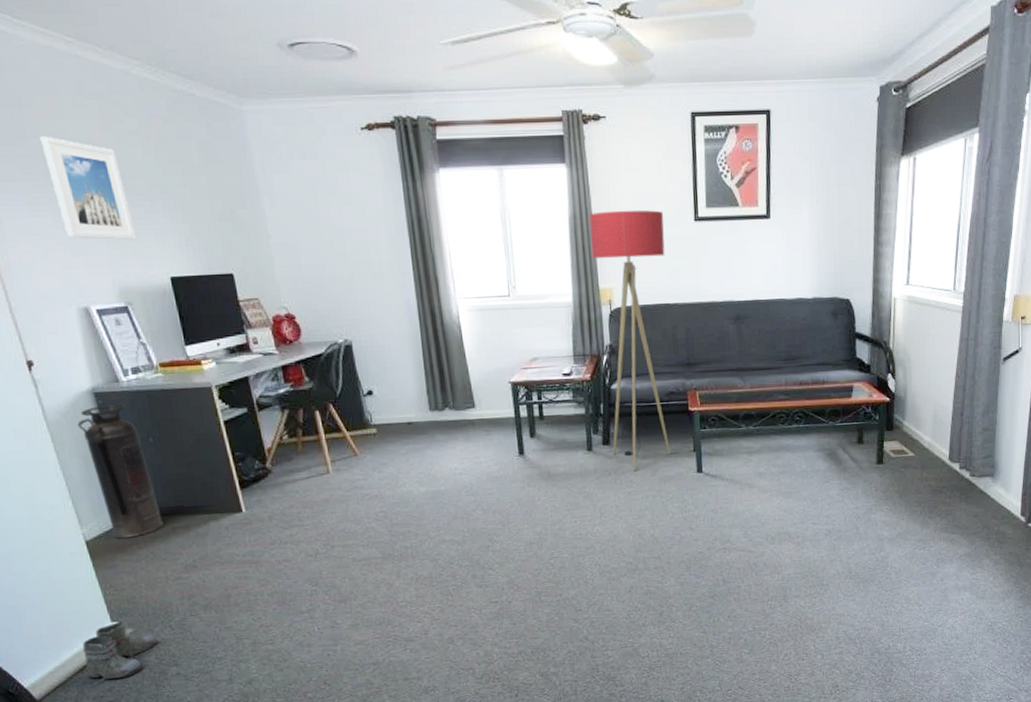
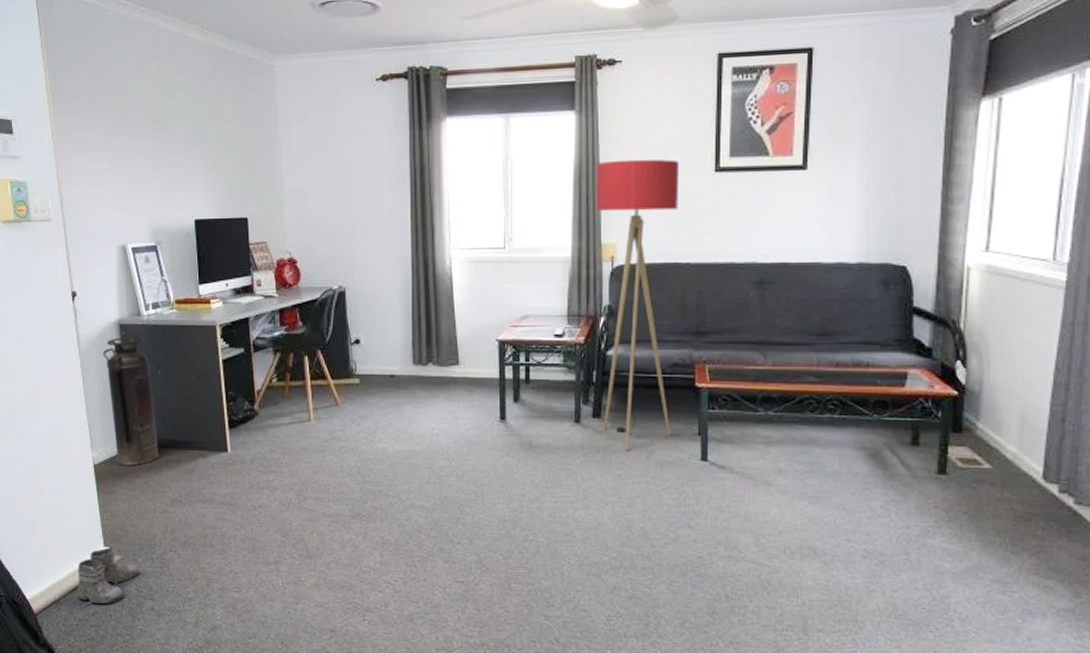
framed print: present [40,135,136,241] -> none [109,92,172,185]

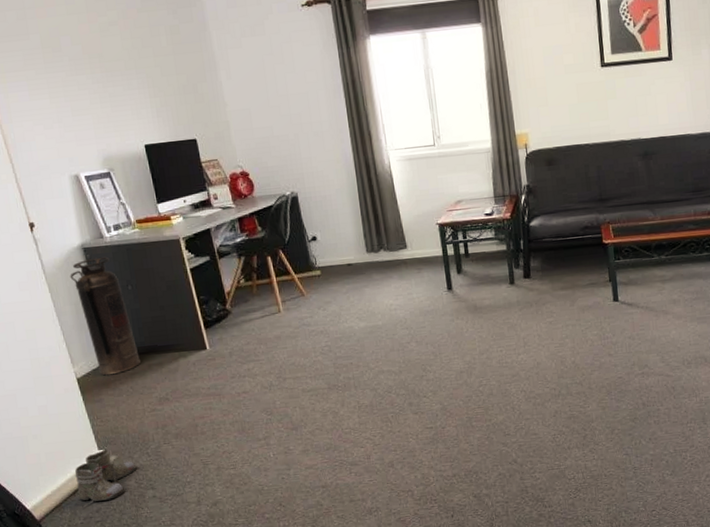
floor lamp: present [595,159,680,452] -> none [503,59,588,302]

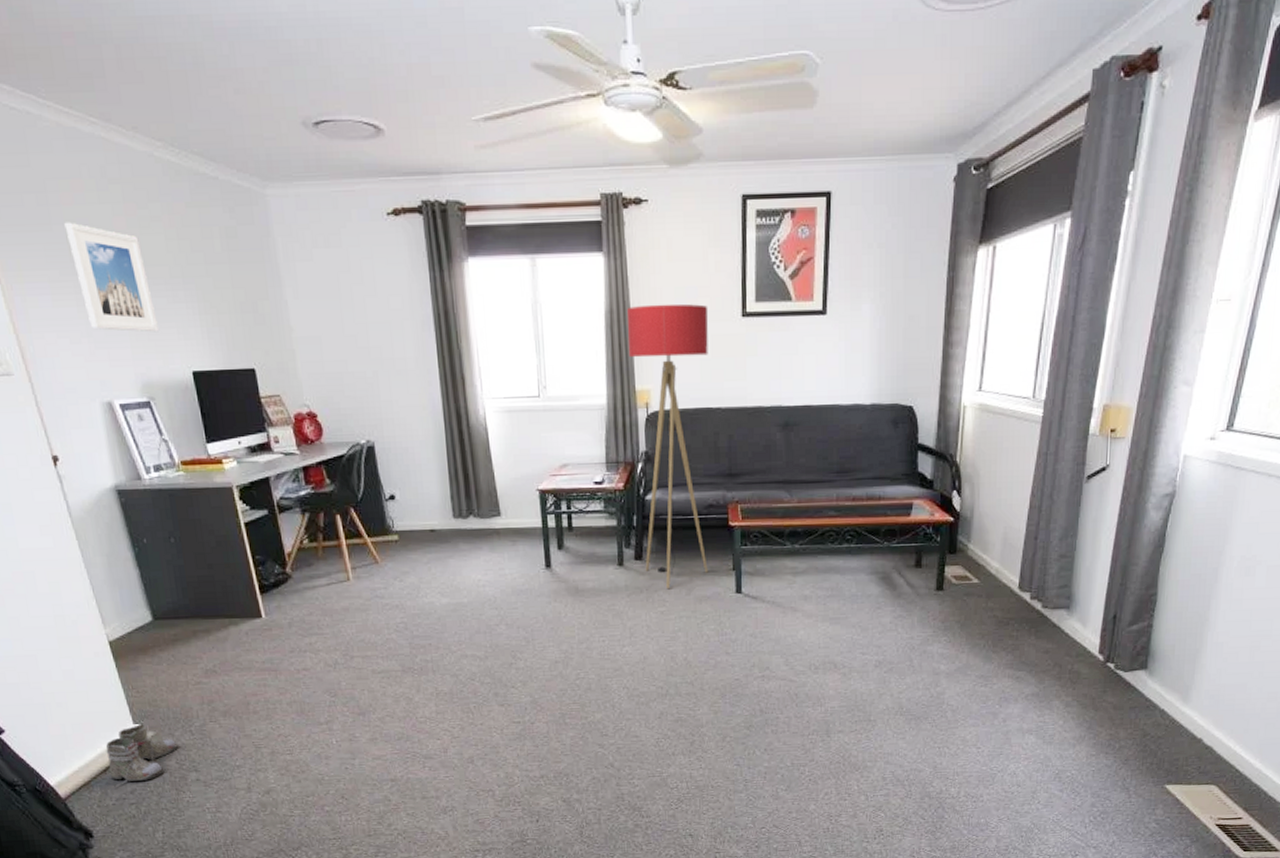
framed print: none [39,31,117,116] -> present [64,222,159,332]
fire extinguisher: present [70,256,142,376] -> none [101,502,185,640]
floor lamp: none [503,59,588,302] -> present [626,303,709,590]

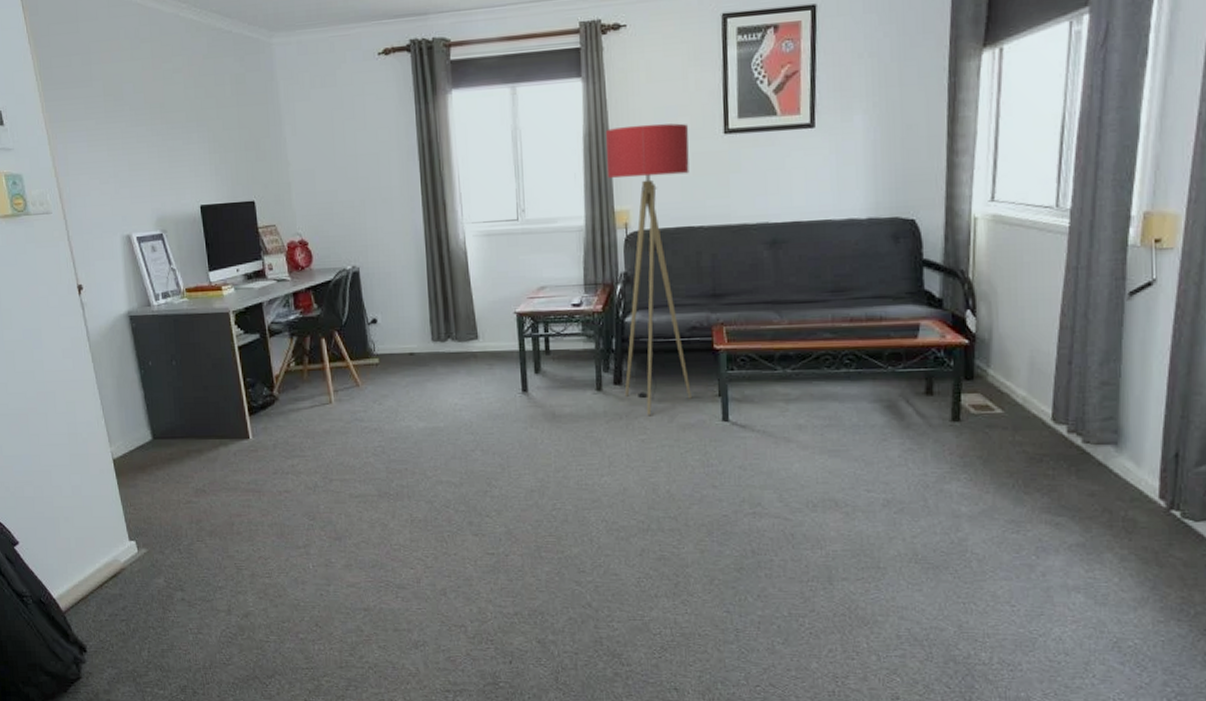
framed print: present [64,222,159,332] -> none [102,77,174,171]
boots: present [106,724,178,788] -> none [103,541,167,604]

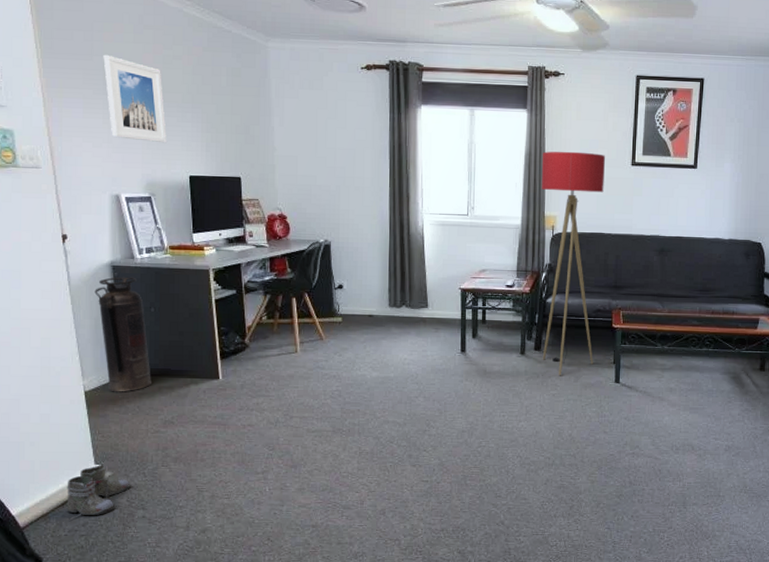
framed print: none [102,77,174,171] -> present [103,54,167,143]
boots: none [103,541,167,604] -> present [66,465,131,521]
fire extinguisher: none [114,327,180,459] -> present [94,276,153,392]

